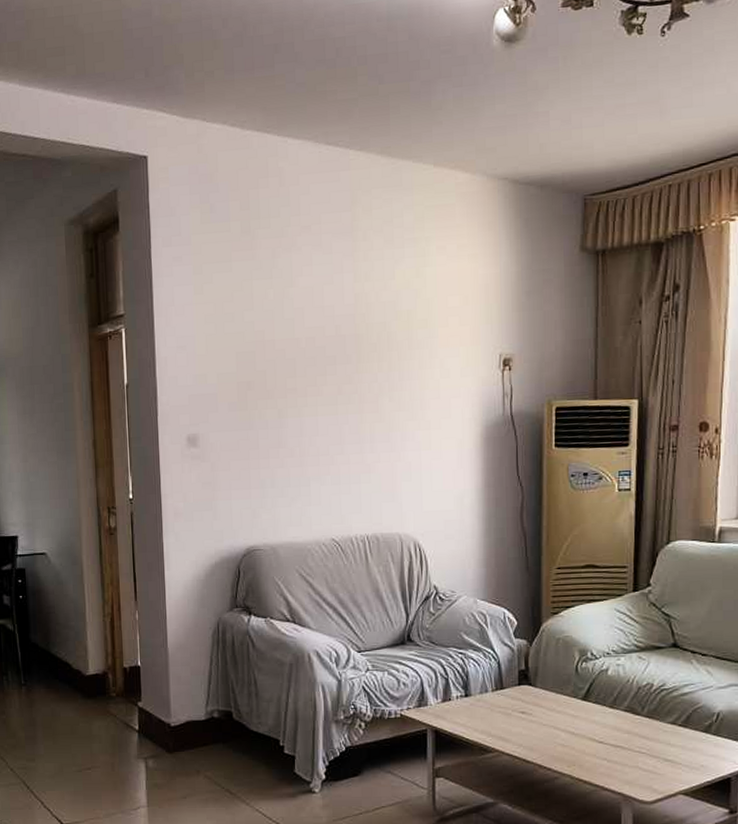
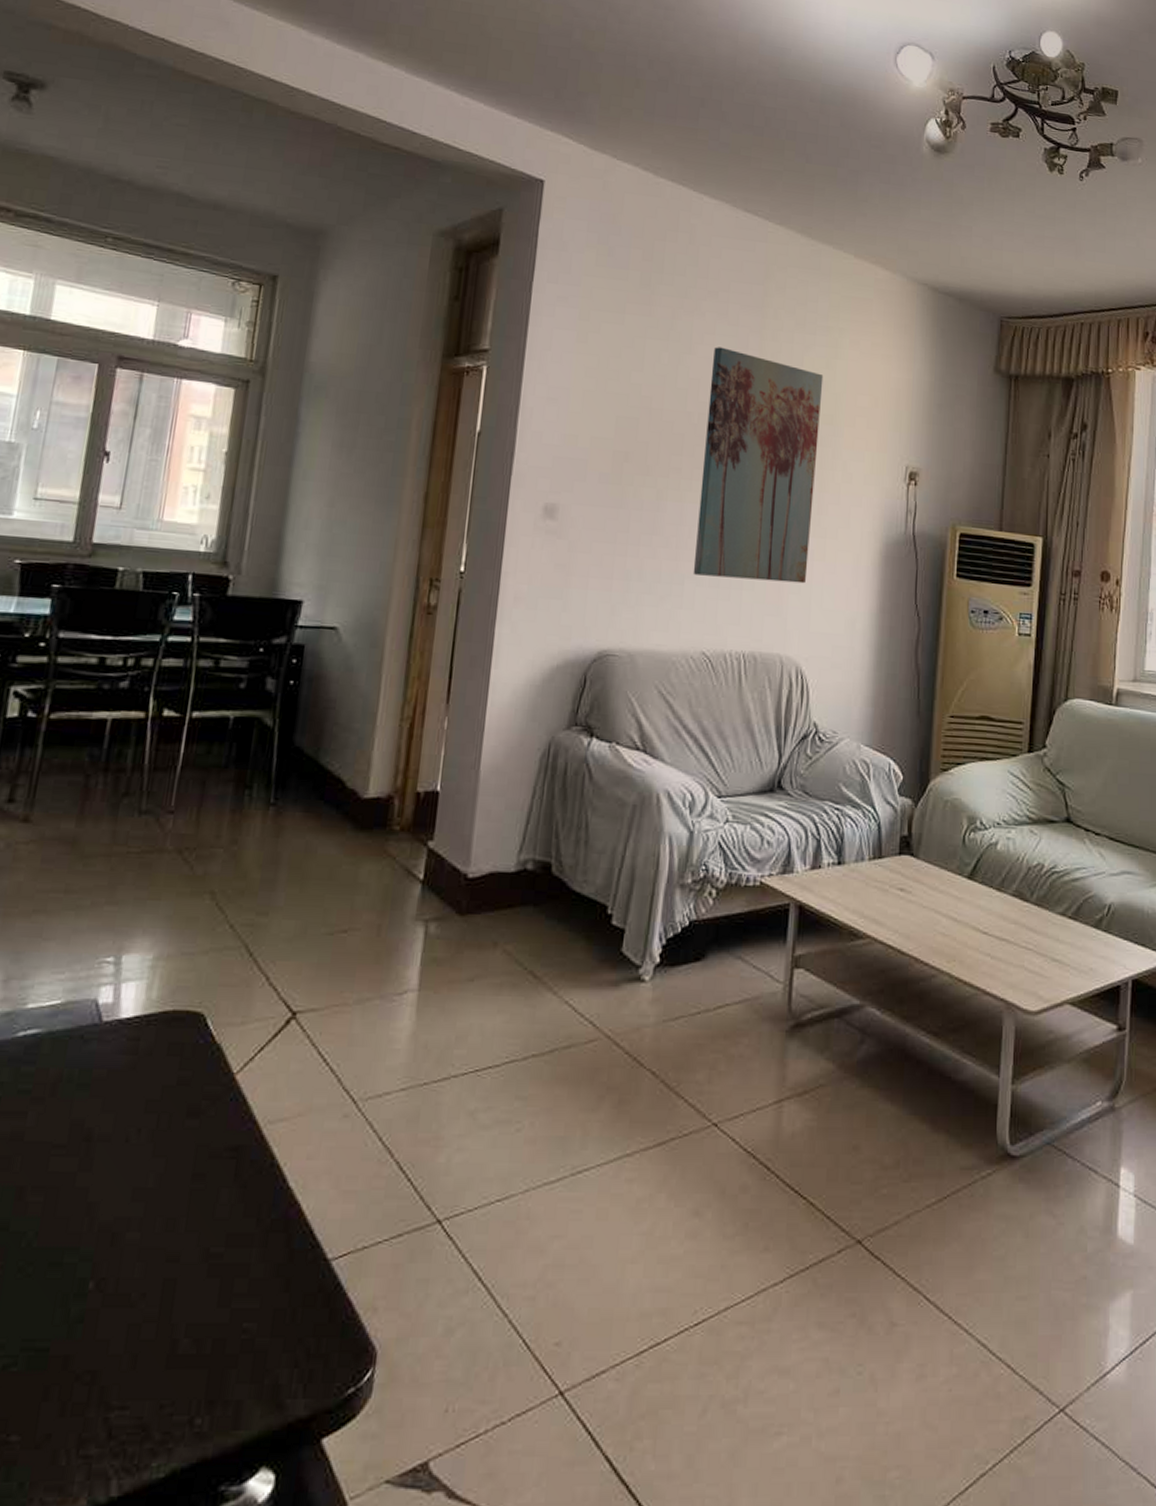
wall art: none [312,275,416,476] -> present [692,347,824,584]

